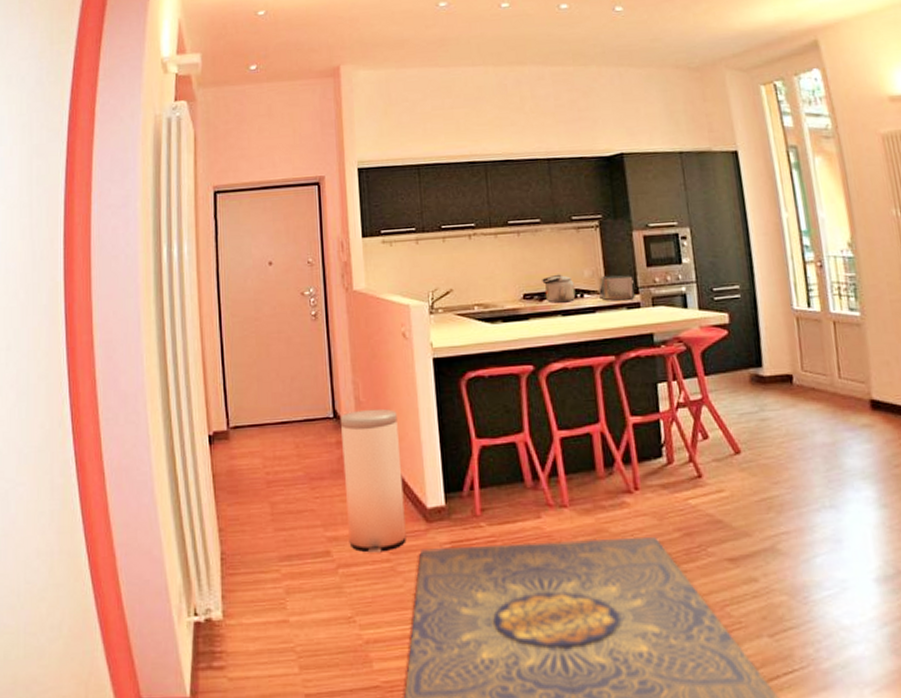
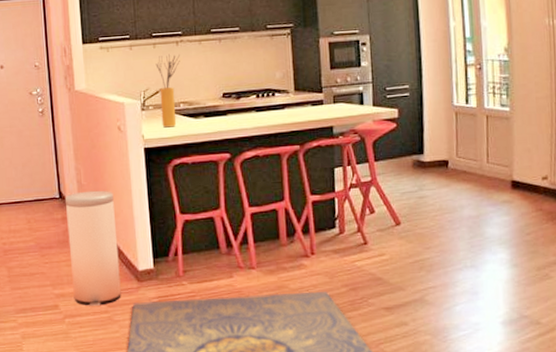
vase: none [445,249,474,334] -> present [155,54,180,128]
kettle: present [542,274,576,303] -> none [239,75,268,101]
toaster: present [598,275,635,301] -> none [287,76,319,99]

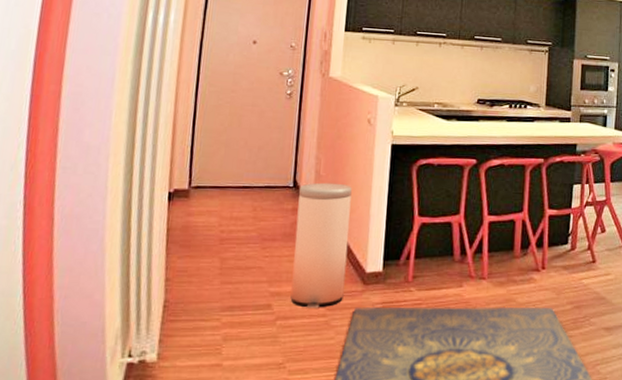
vase: present [155,54,180,128] -> none [413,54,441,127]

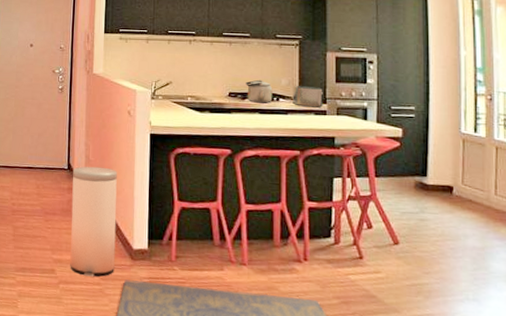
kettle: none [495,86,521,111] -> present [246,79,273,104]
toaster: none [539,92,568,115] -> present [292,85,323,108]

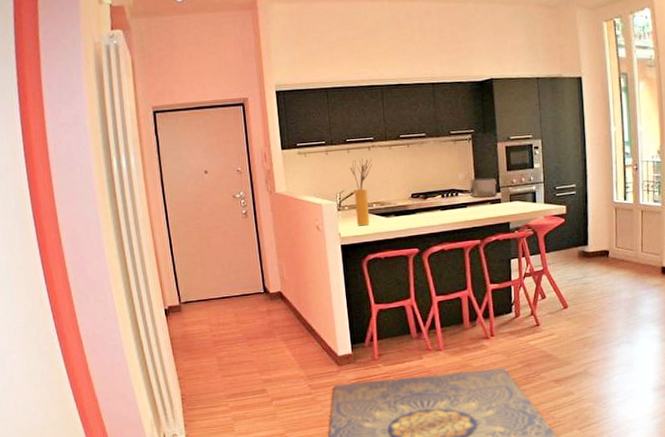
pedal bin: present [70,166,117,278] -> none [269,284,323,390]
vase: none [168,51,192,118] -> present [350,158,372,226]
kettle: present [246,79,273,104] -> none [426,177,452,201]

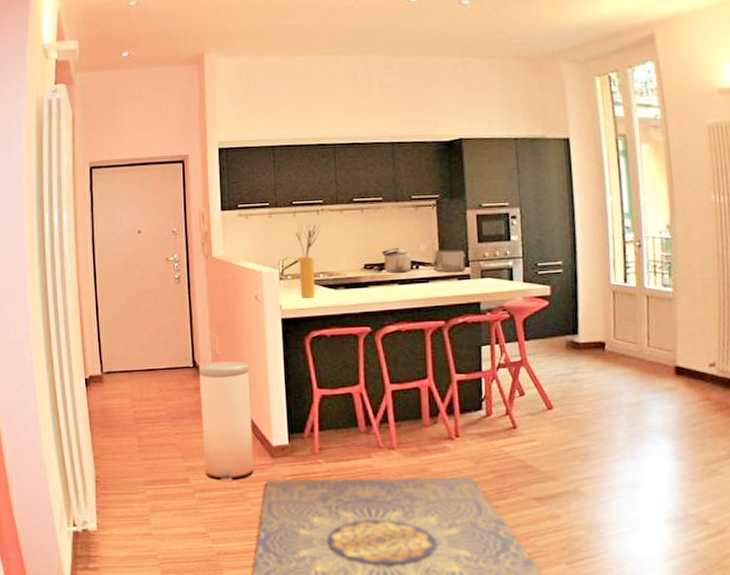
pedal bin: none [269,284,323,390] -> present [198,360,254,482]
kettle: none [426,177,452,201] -> present [382,247,412,273]

